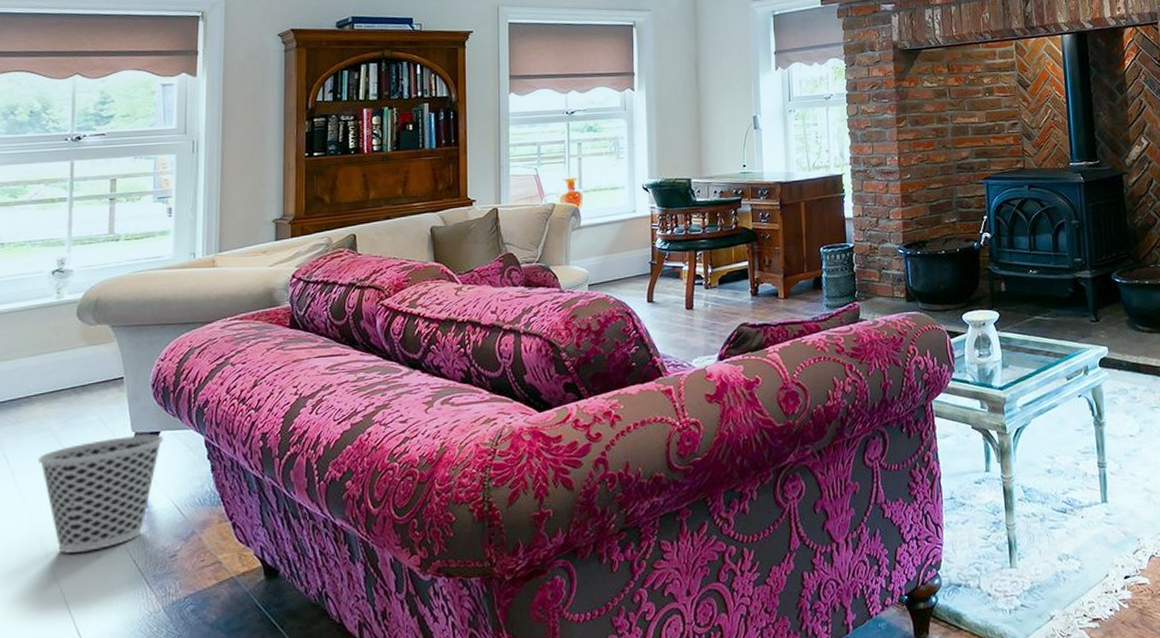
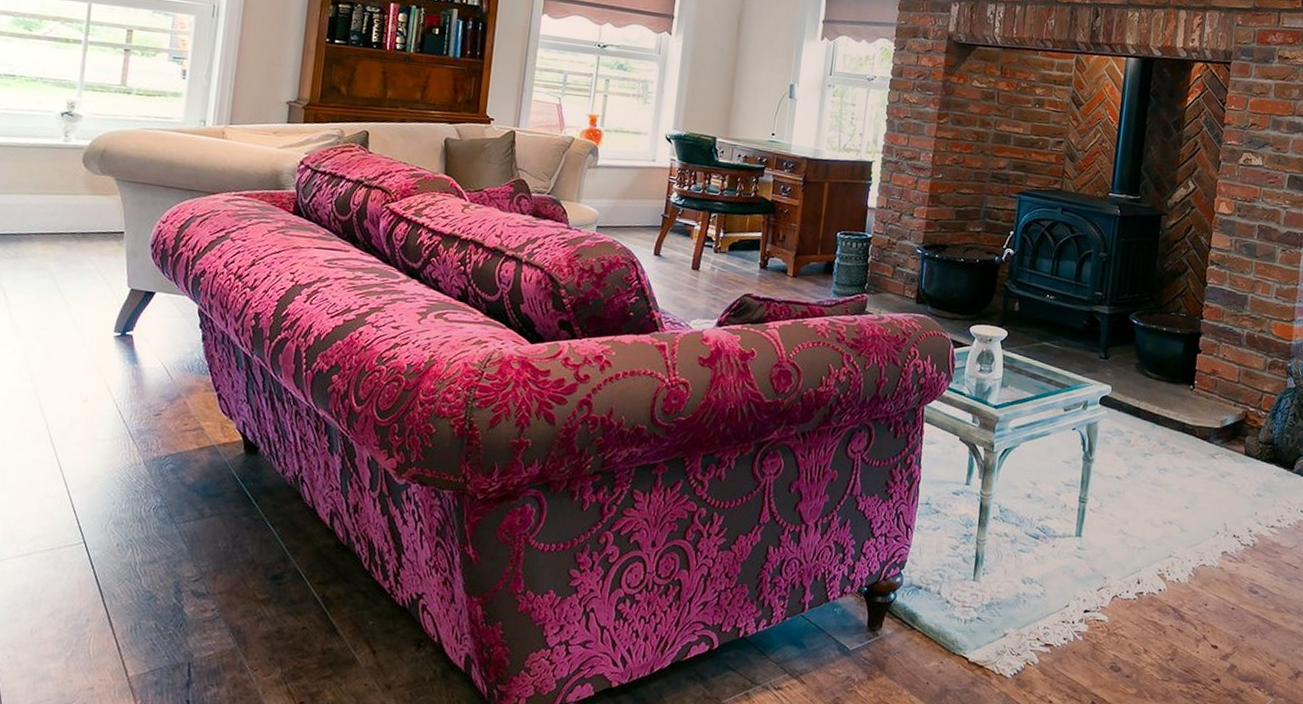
wastebasket: present [37,434,164,553] -> none [33,289,159,395]

